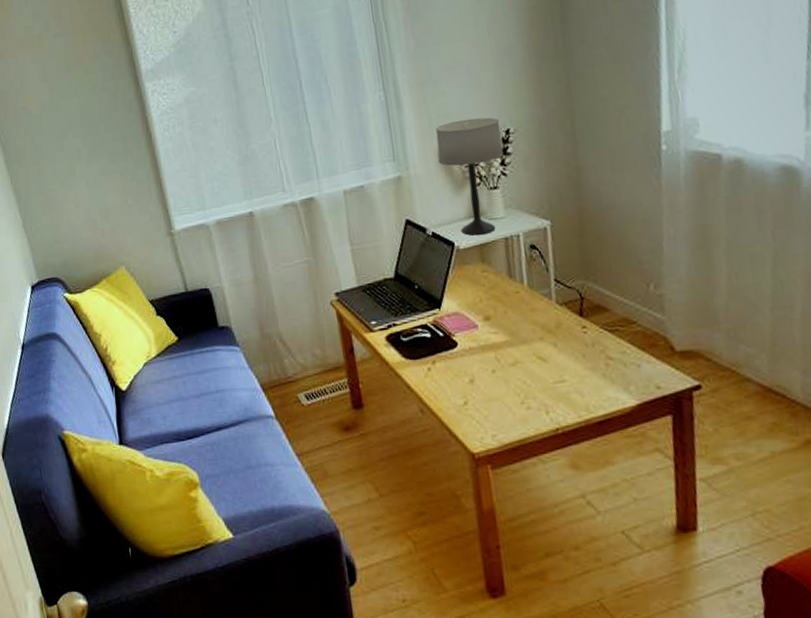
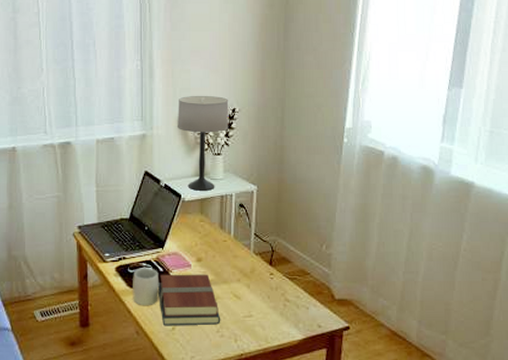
mug: none [407,333,443,379] -> present [133,268,160,306]
books: none [440,334,525,401] -> present [157,274,221,326]

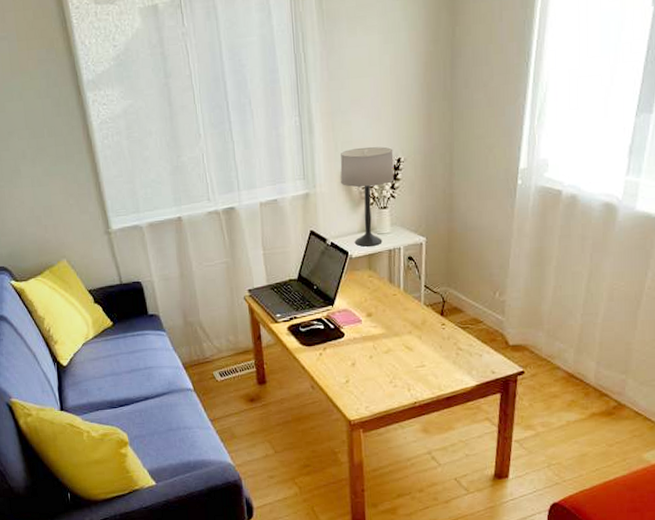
mug: present [133,268,160,306] -> none [305,325,332,362]
books: present [157,274,221,326] -> none [329,328,394,380]

